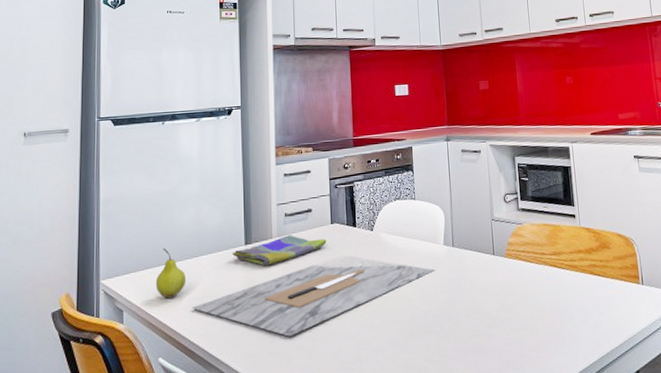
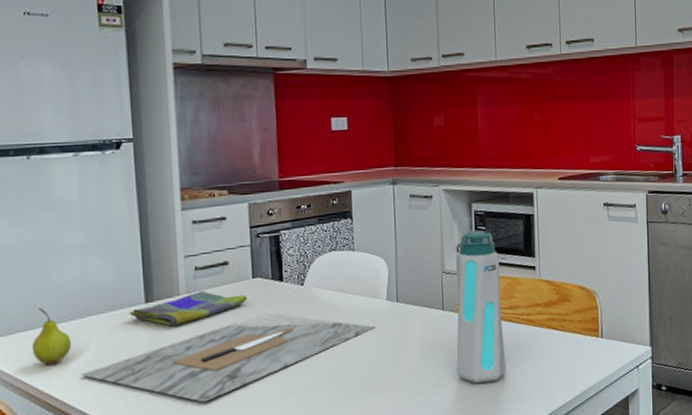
water bottle: none [502,181,554,327] -> present [455,230,506,384]

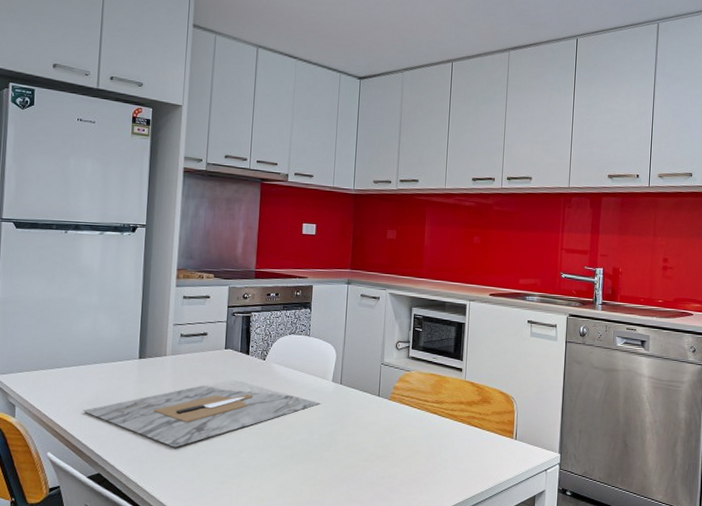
fruit: present [31,307,72,366] -> none [48,352,79,400]
dish towel: present [129,291,248,327] -> none [126,355,219,381]
water bottle: present [455,230,506,384] -> none [385,330,432,465]

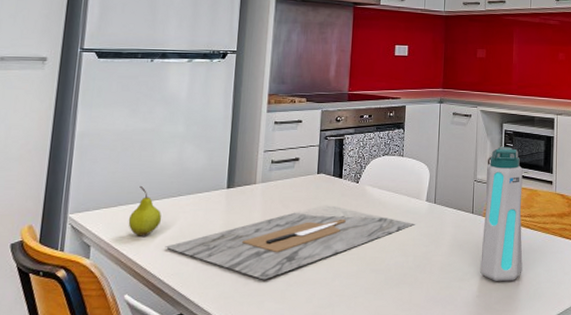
fruit: none [48,352,79,400] -> present [128,185,162,236]
water bottle: none [385,330,432,465] -> present [480,146,523,282]

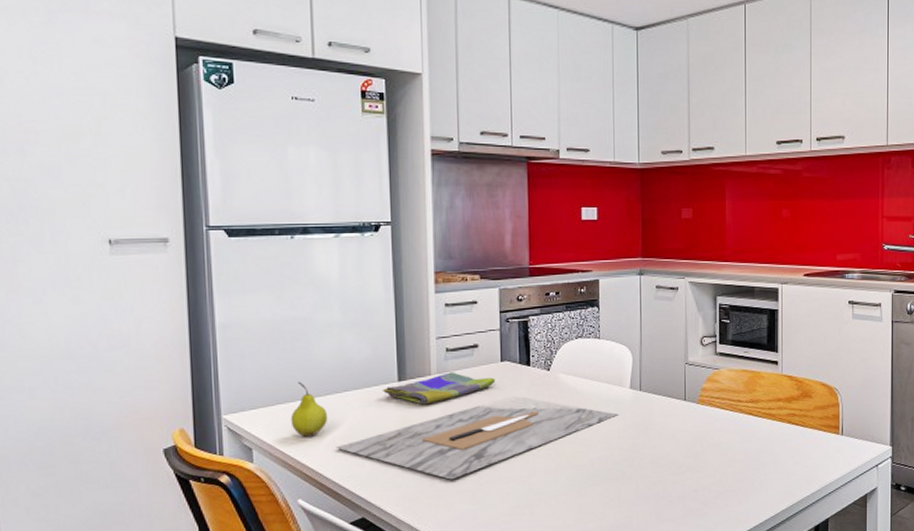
dish towel: none [213,182,311,210] -> present [383,372,496,405]
water bottle: present [480,146,523,282] -> none [697,323,745,475]

